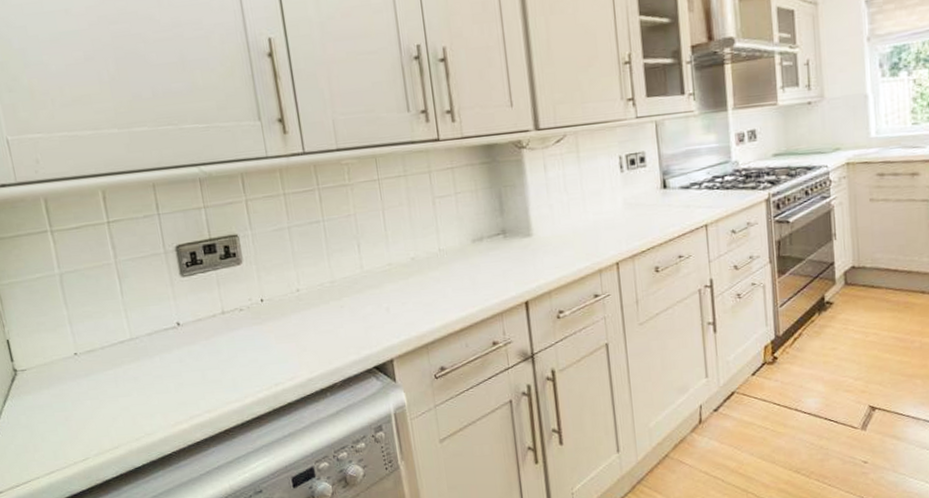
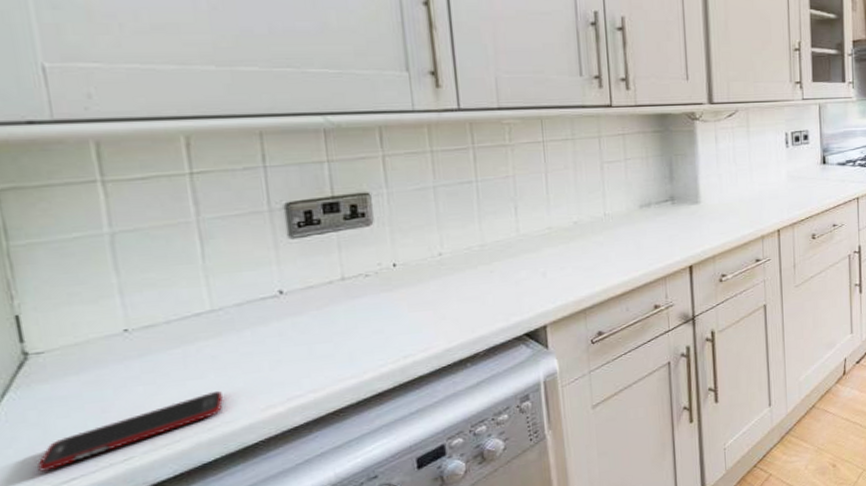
cell phone: none [29,407,145,464] -> present [37,390,223,472]

